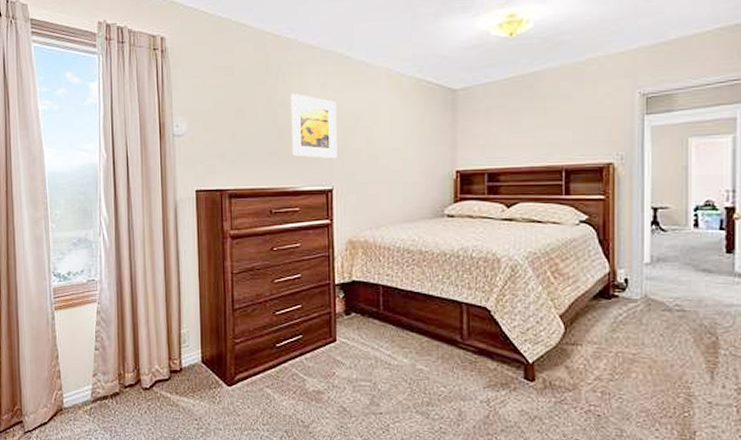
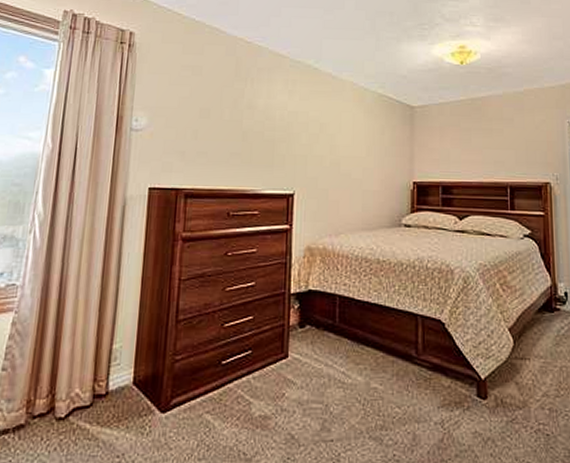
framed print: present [291,93,337,159] -> none [255,98,303,164]

